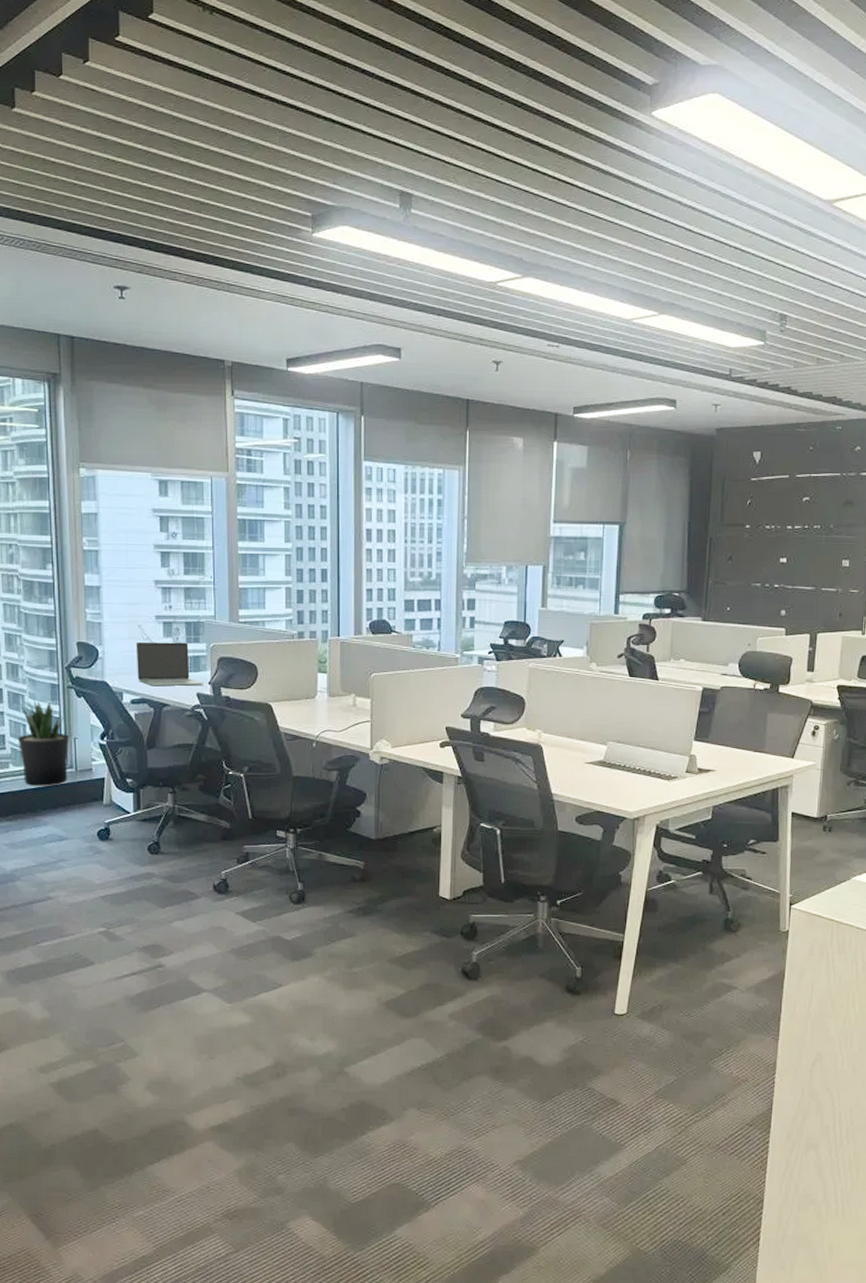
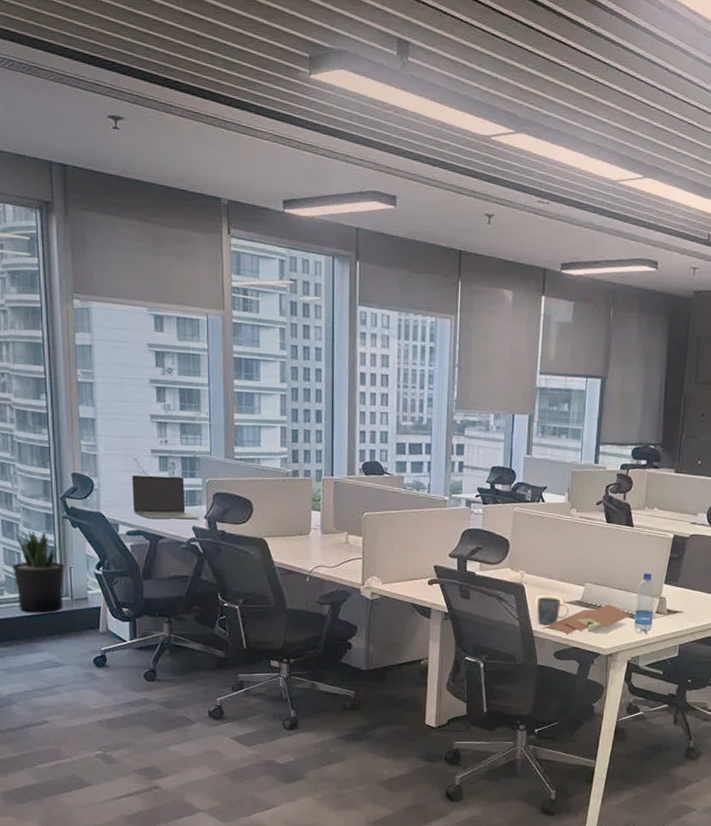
mug: none [556,757,591,788] -> present [537,596,569,625]
papers: none [563,763,658,797] -> present [543,604,631,635]
bottle: none [661,729,685,795] -> present [633,572,656,634]

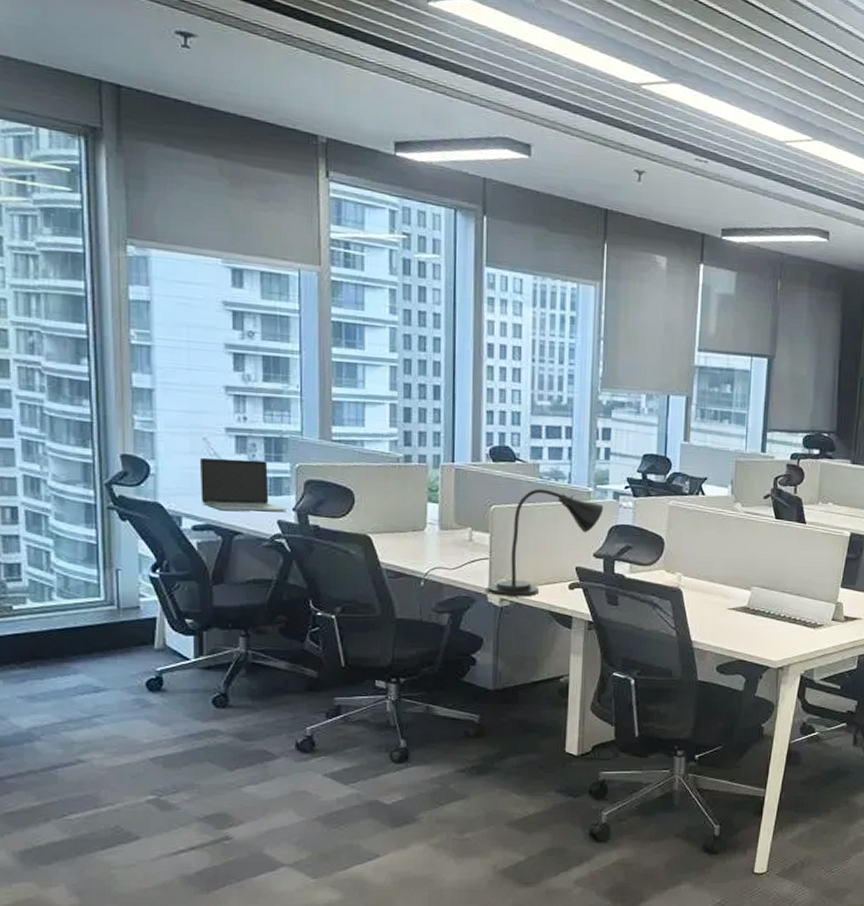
planter: present [13,525,64,613] -> none [39,517,109,626]
desk lamp: none [358,498,458,591] -> present [484,488,604,597]
mug: present [537,596,569,625] -> none [697,602,734,635]
papers: present [543,604,631,635] -> none [704,610,804,646]
bottle: present [633,572,656,634] -> none [807,575,831,643]

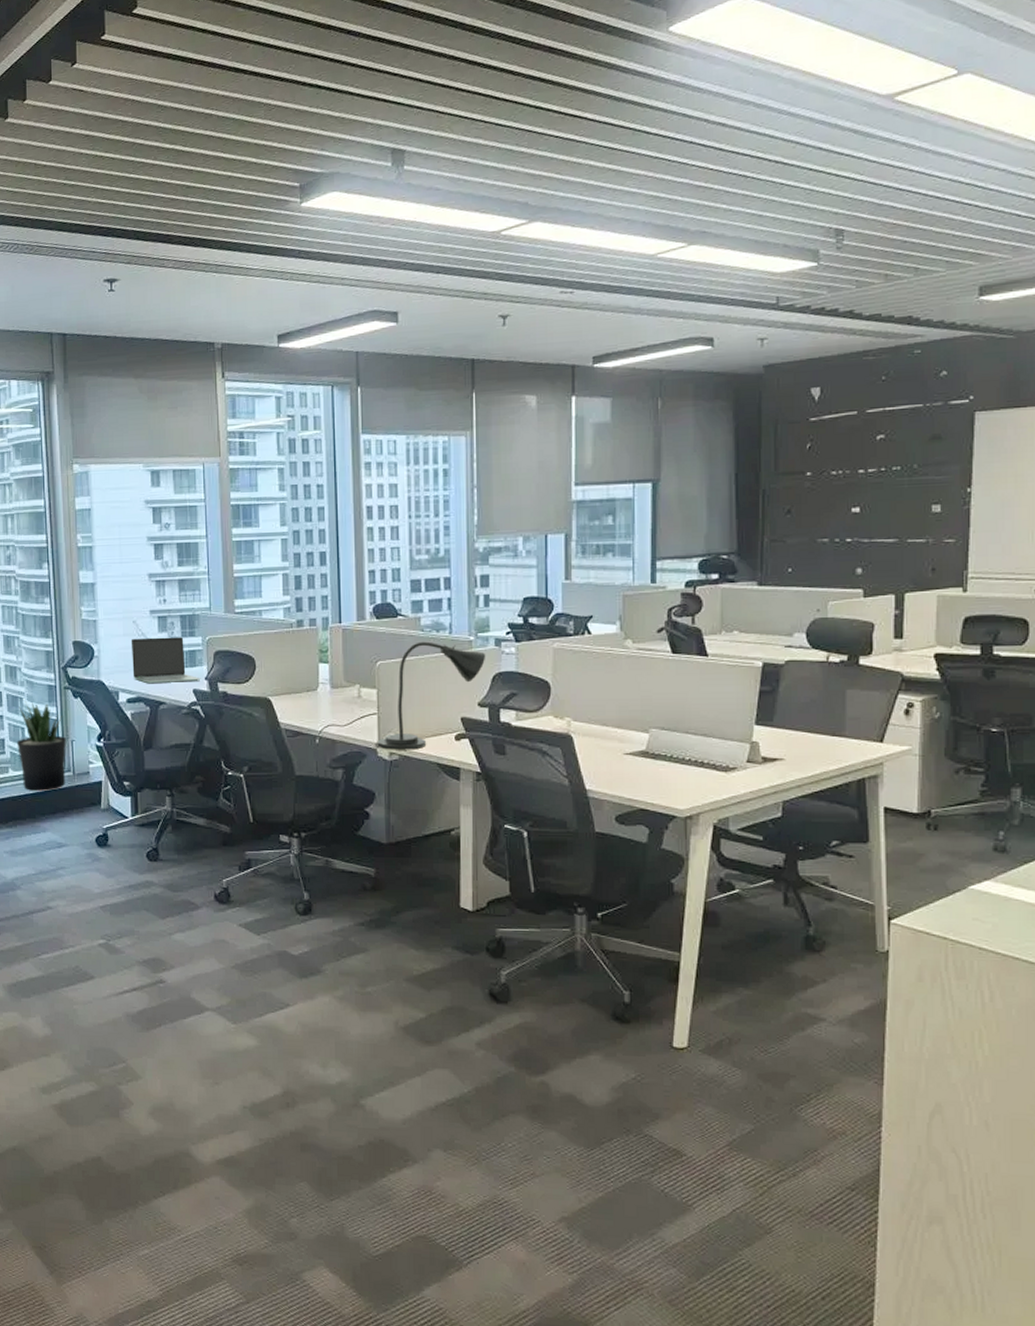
planter: none [39,517,109,626] -> present [17,699,66,791]

